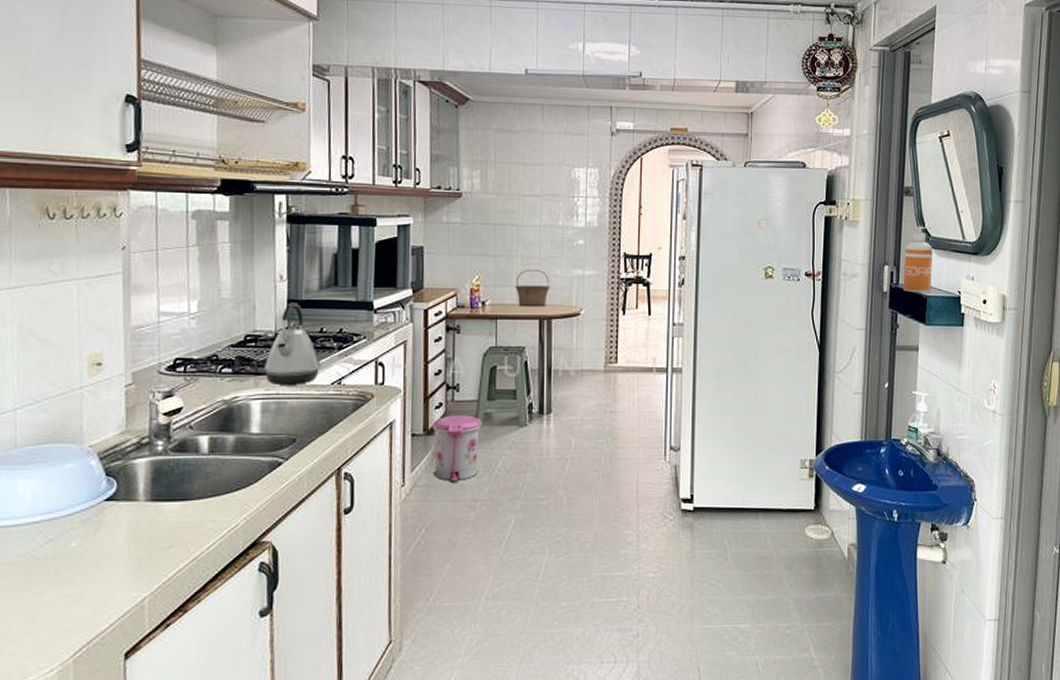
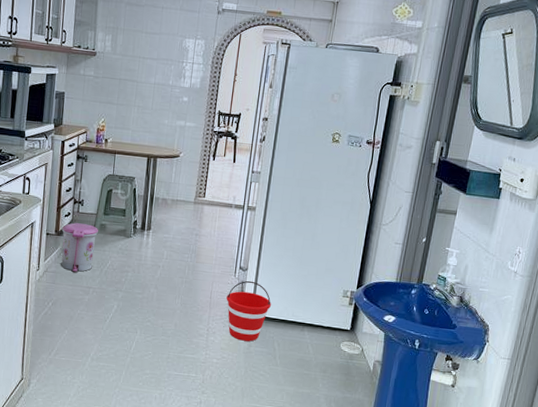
basket: present [515,269,551,308] -> none [131,117,159,148]
bucket: none [657,463,714,543] -> present [226,280,271,342]
soap dispenser: present [903,226,933,293] -> none [450,110,485,168]

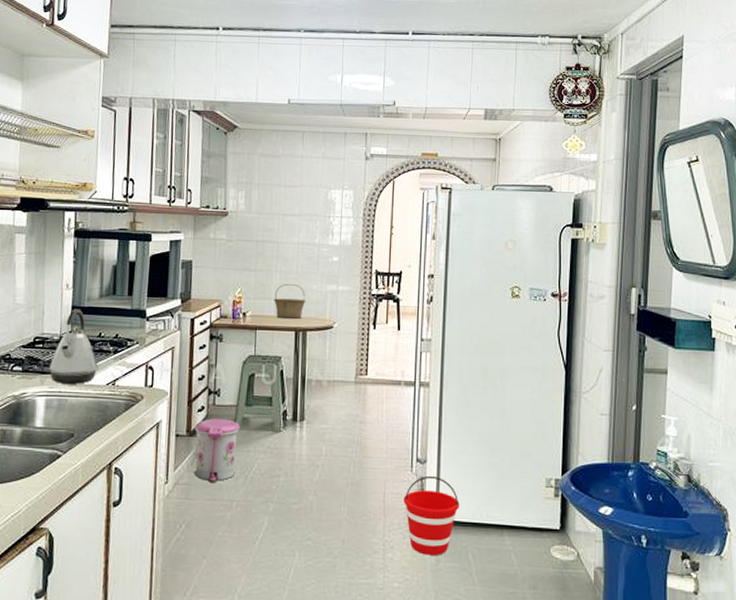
basket: none [131,117,159,148] -> present [274,283,306,320]

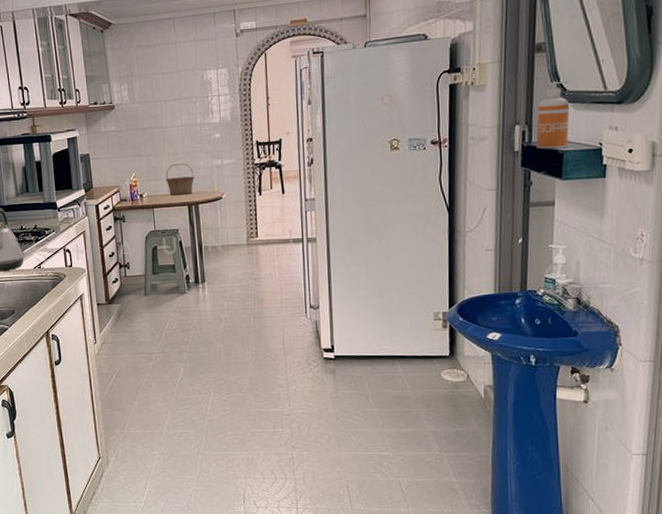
trash can: present [194,418,241,484] -> none [112,287,151,341]
bucket: present [403,475,459,555] -> none [301,319,353,385]
soap dispenser: none [651,249,682,316] -> present [536,80,570,150]

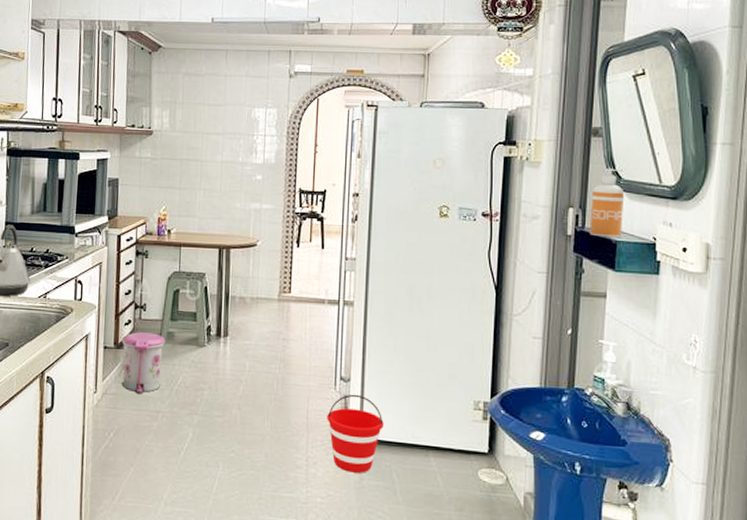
trash can: none [112,287,151,341] -> present [121,332,166,395]
basket: present [165,163,195,197] -> none [198,201,230,238]
bucket: none [301,319,353,385] -> present [327,394,384,473]

